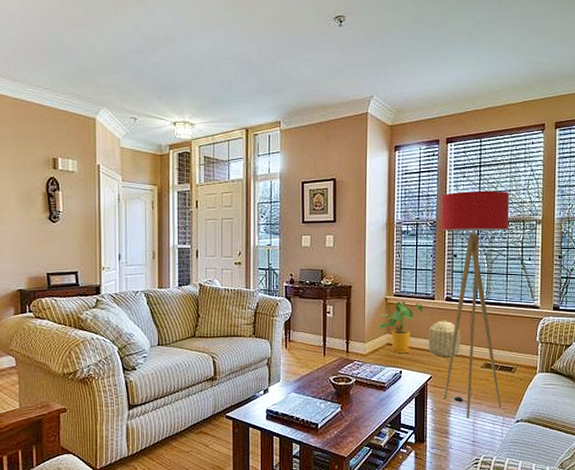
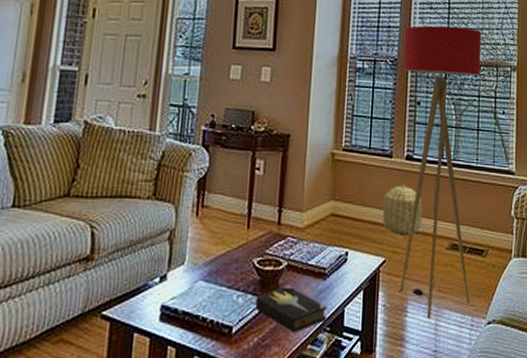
hardback book: none [333,395,388,428] -> present [255,285,328,333]
house plant: present [379,301,423,354] -> none [321,158,378,229]

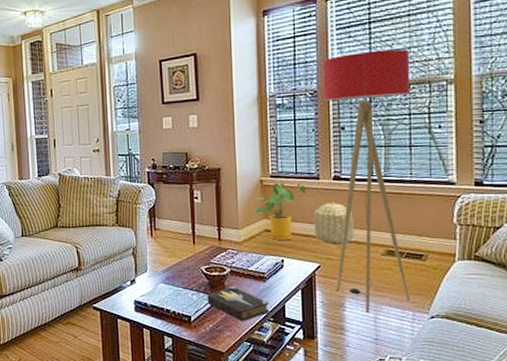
house plant: none [321,158,378,229] -> present [254,183,306,241]

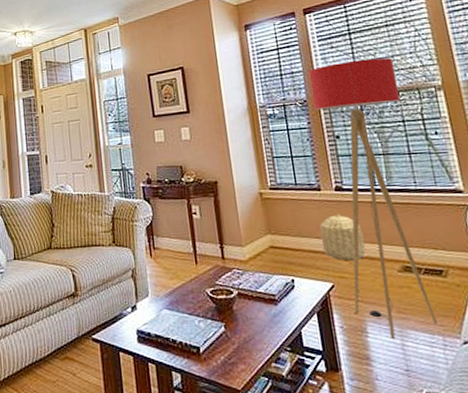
hardback book: present [207,286,270,322] -> none [215,311,286,352]
house plant: present [254,183,306,241] -> none [255,195,309,258]

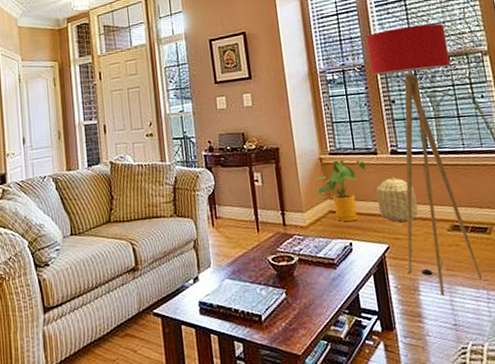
house plant: none [255,195,309,258] -> present [315,160,366,222]

